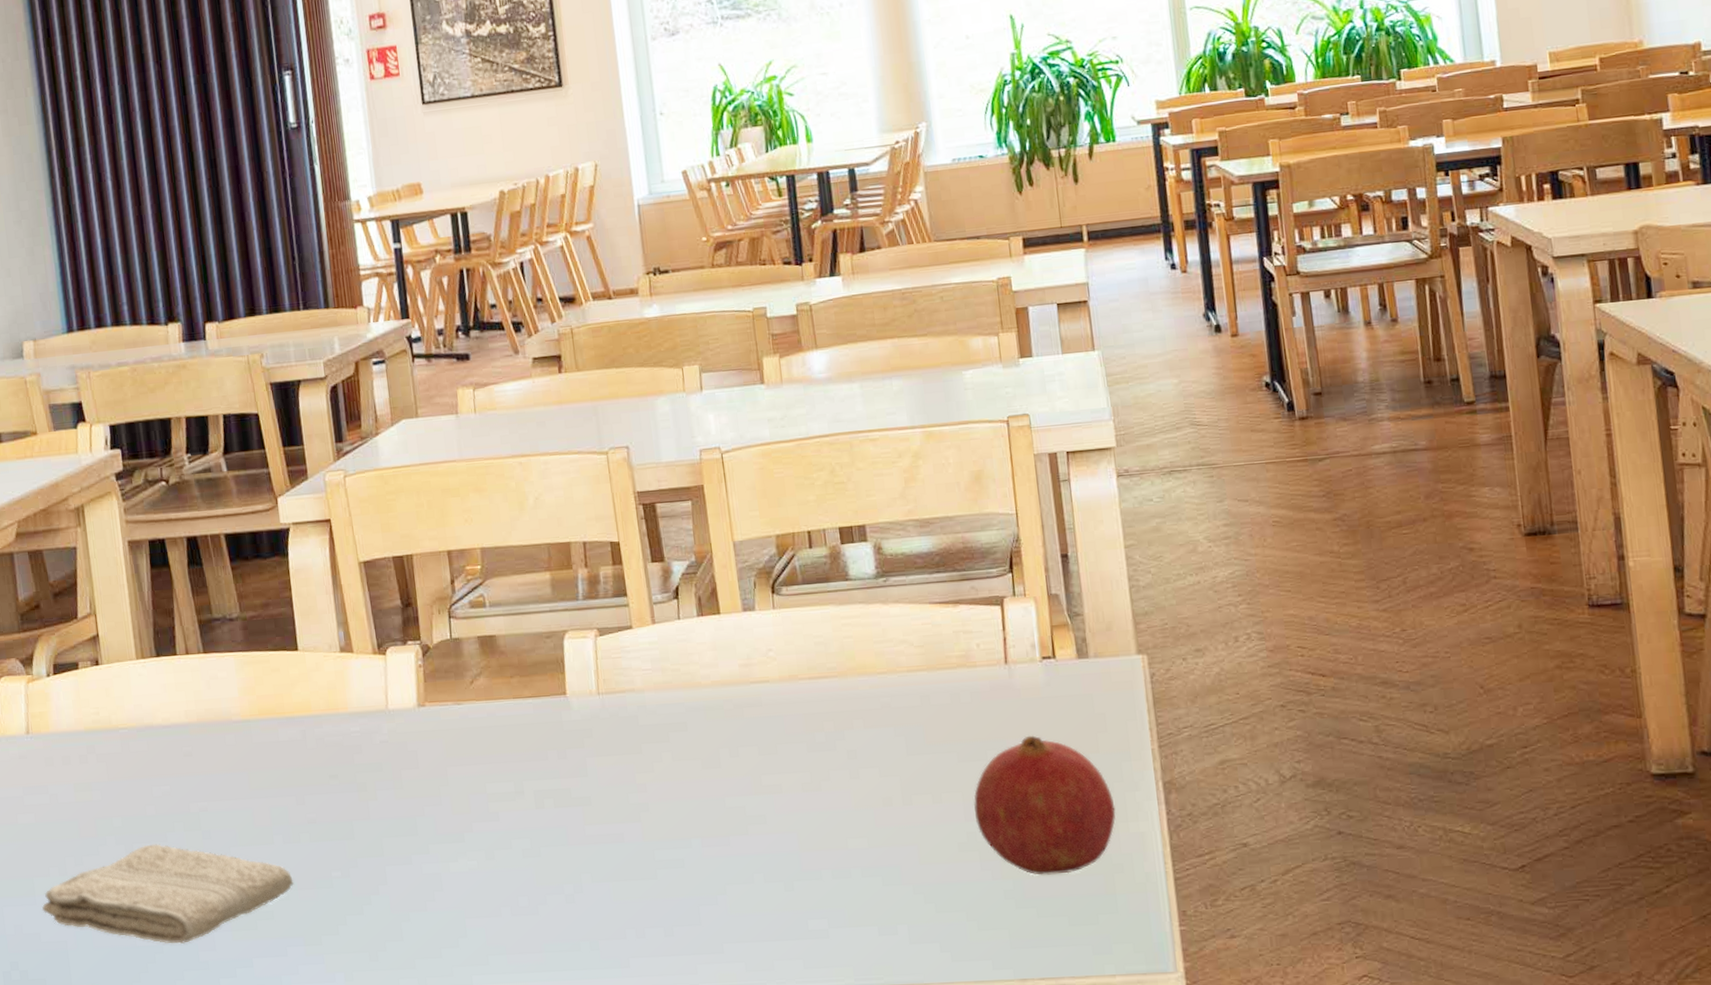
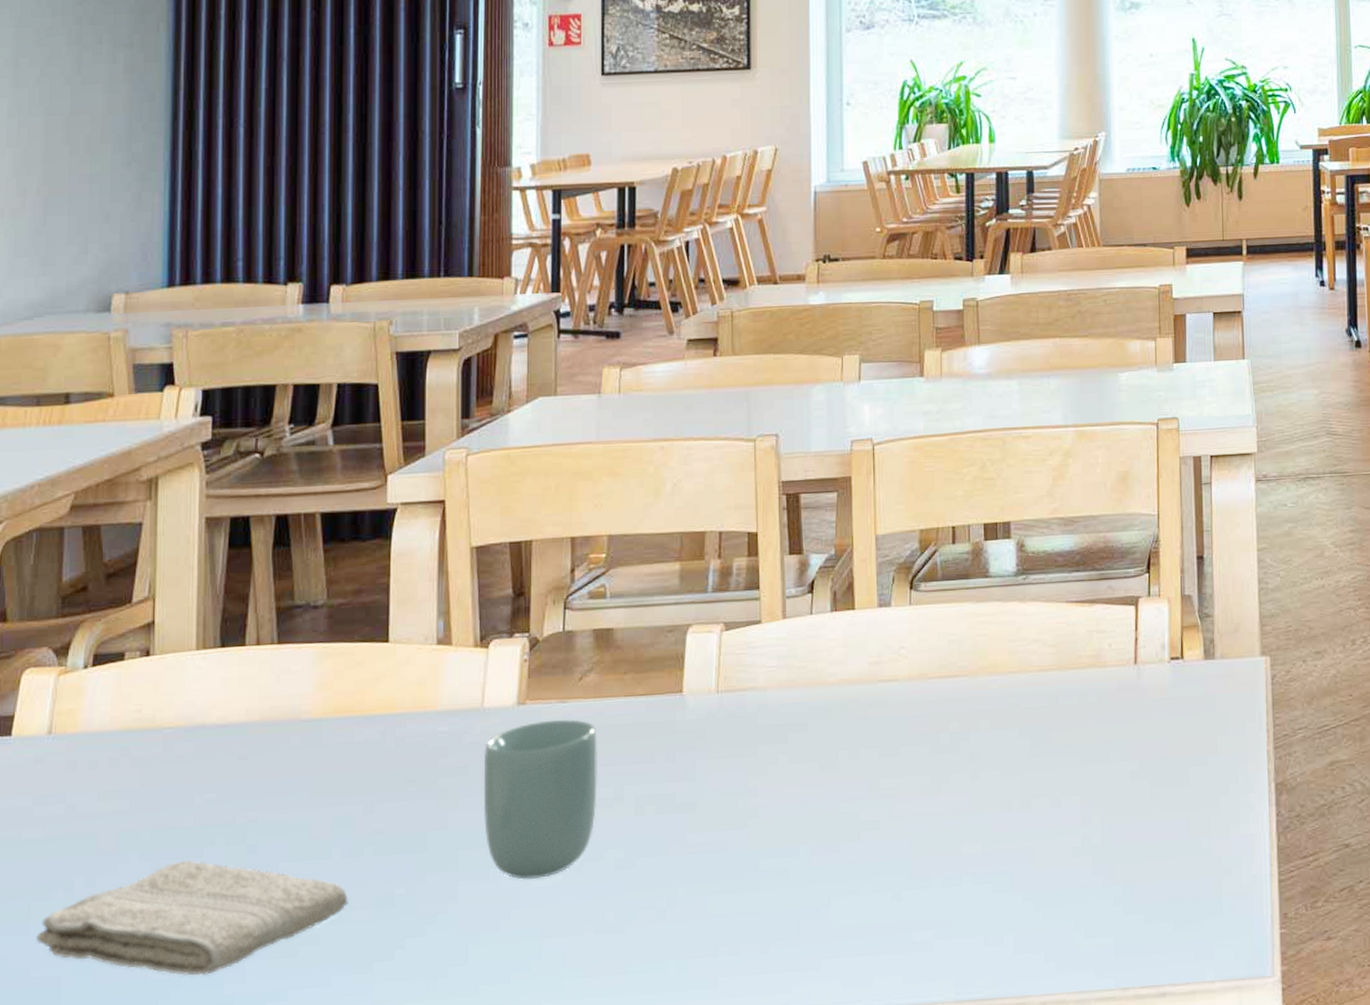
cup: none [393,720,501,865] -> present [483,719,597,879]
fruit: present [974,735,1116,875] -> none [1092,736,1228,880]

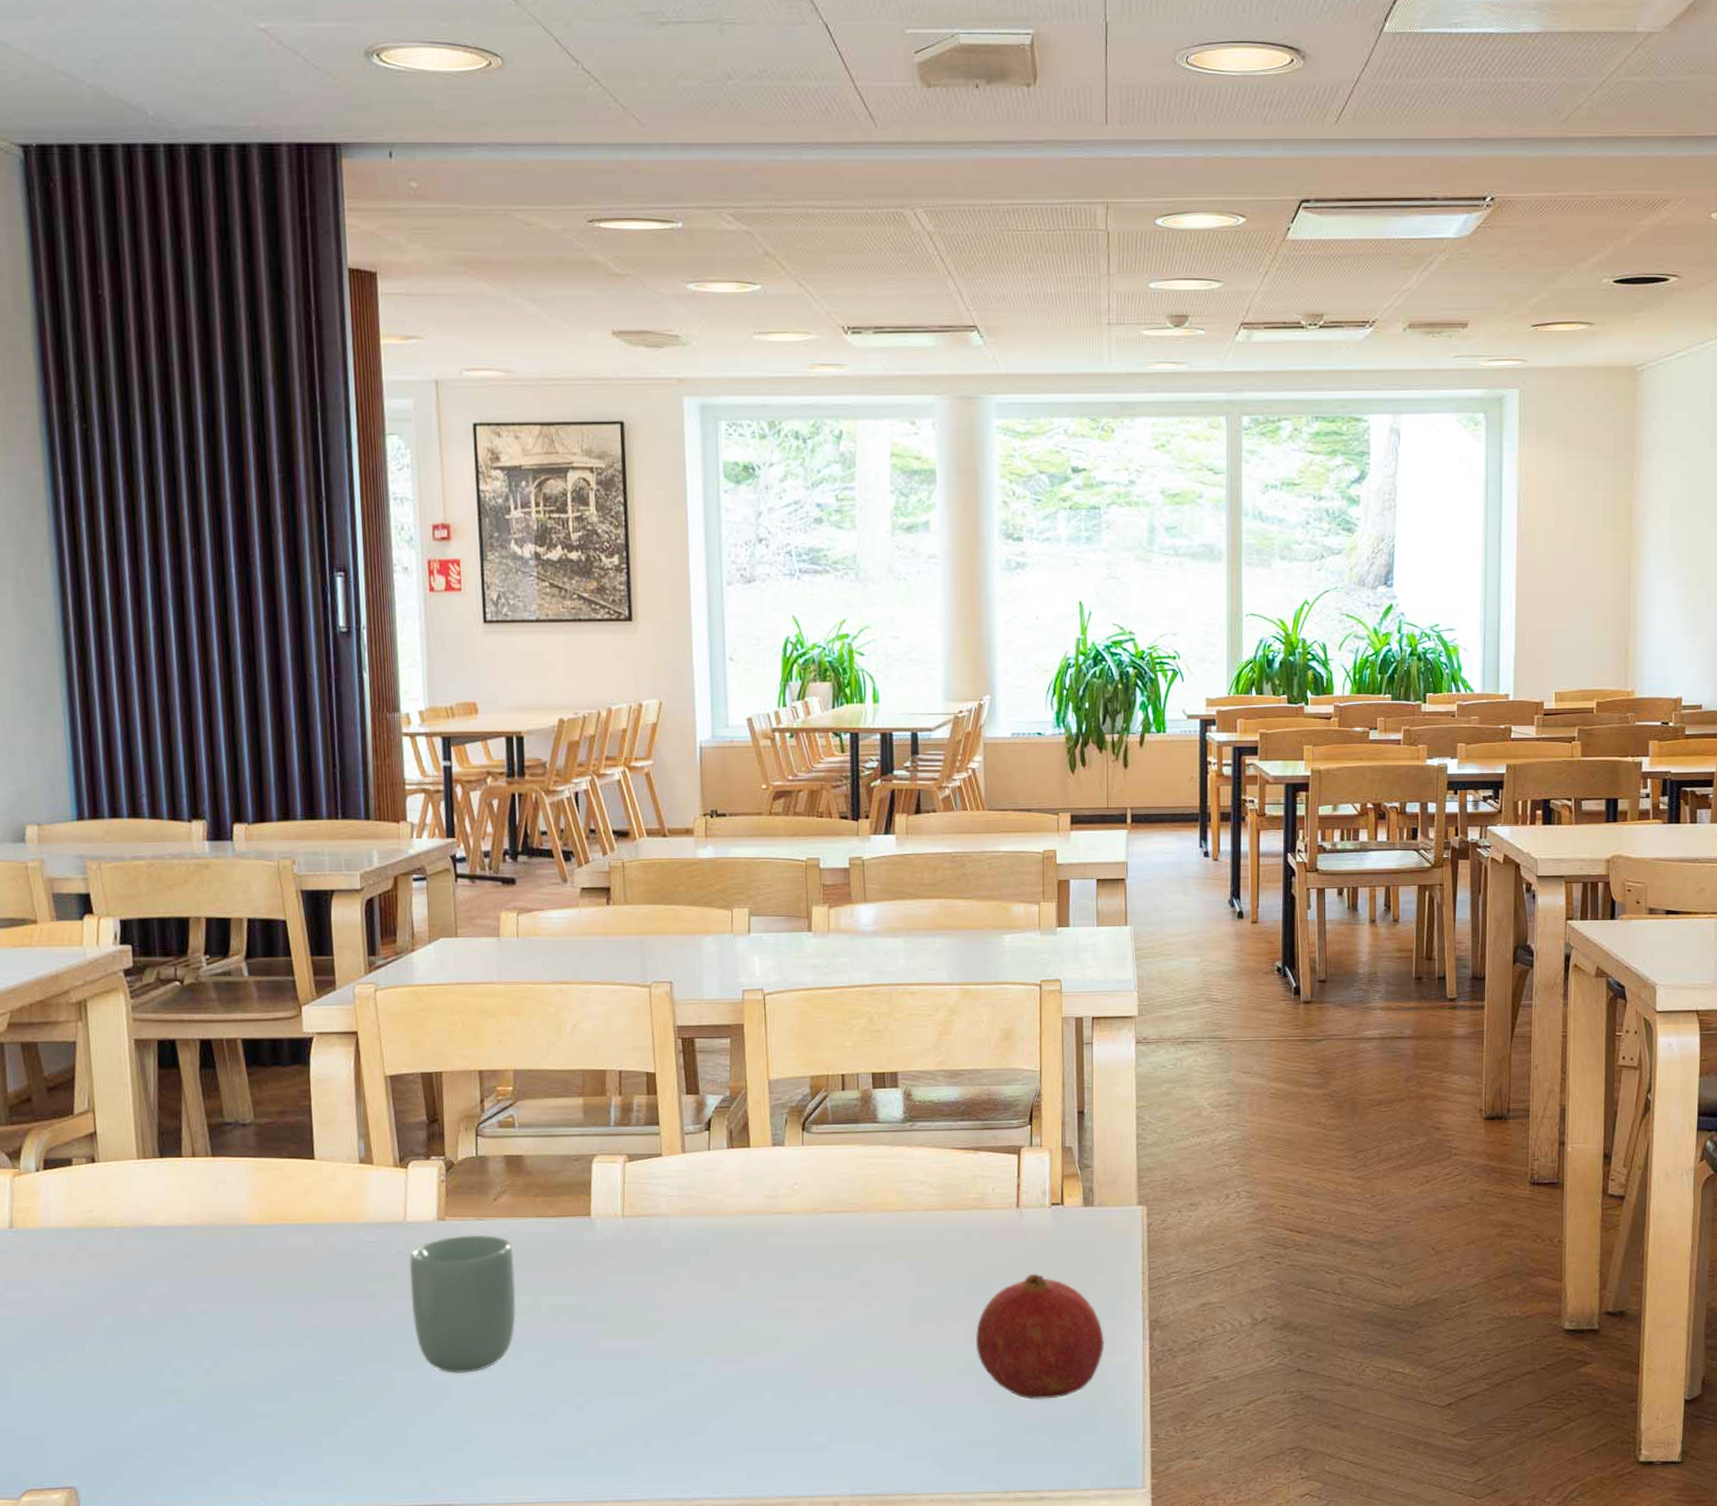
washcloth: present [36,860,350,976] -> none [19,1343,297,1441]
fruit: none [1092,736,1228,880] -> present [976,1274,1104,1400]

